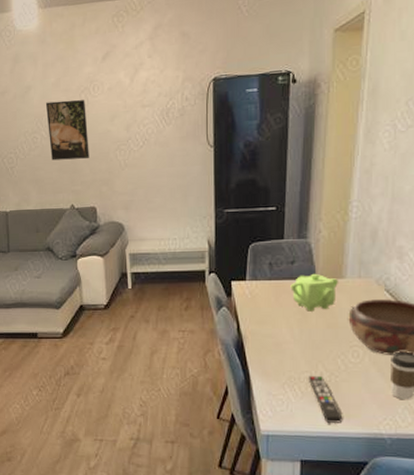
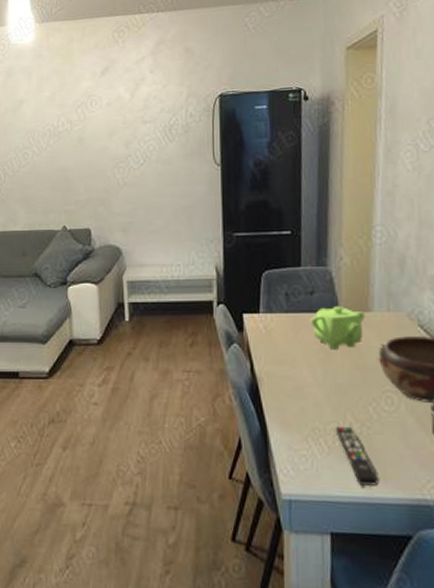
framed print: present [46,100,89,161] -> none [39,115,85,178]

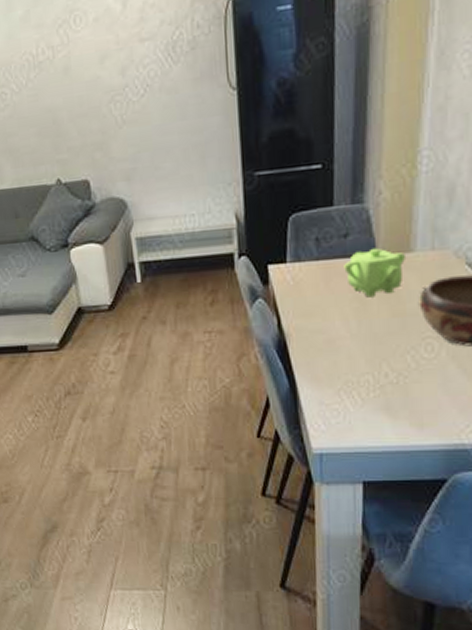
remote control: present [335,425,379,486] -> none [369,376,415,435]

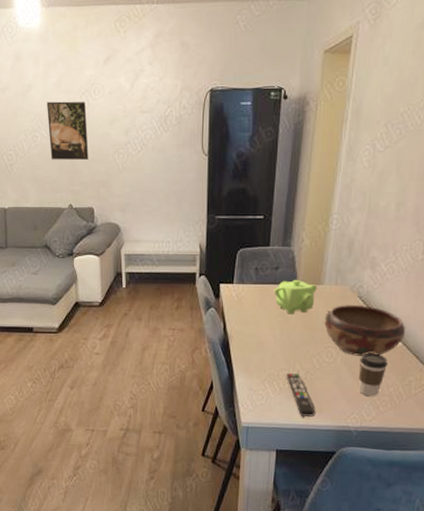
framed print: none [14,37,76,122] -> present [47,101,89,160]
remote control: none [369,376,415,435] -> present [286,372,316,417]

